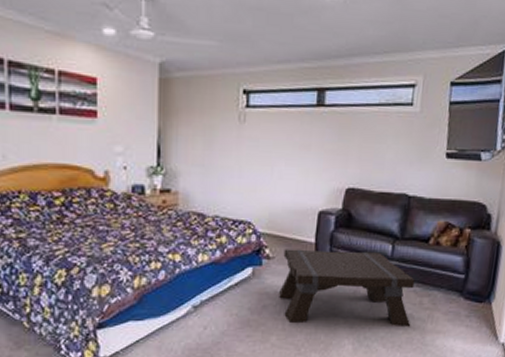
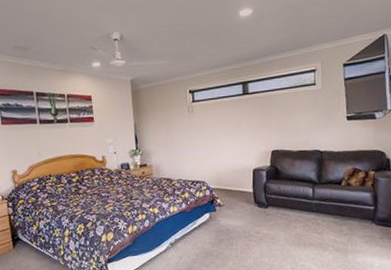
coffee table: present [279,249,415,327] -> none [230,195,335,251]

